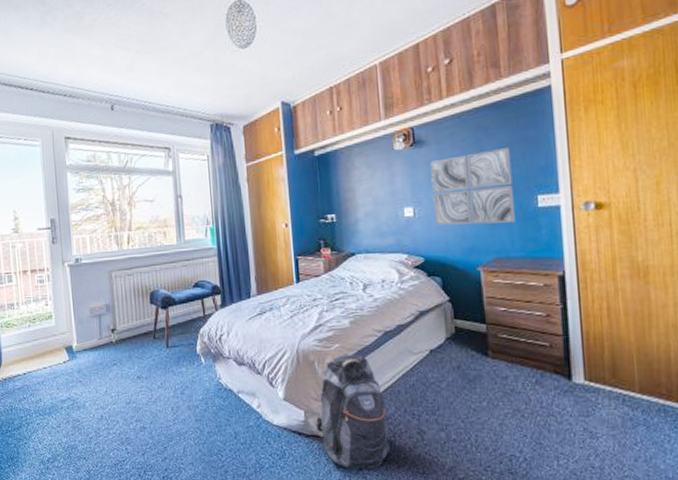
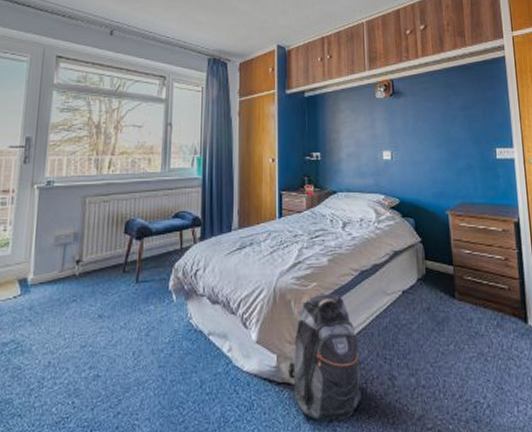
wall art: present [430,147,515,226] -> none [407,104,478,172]

